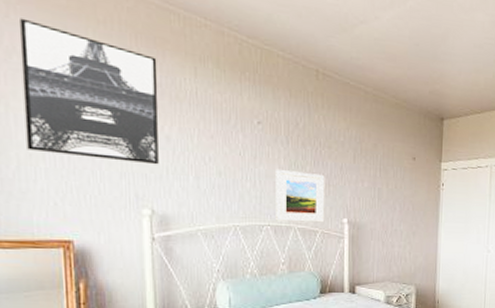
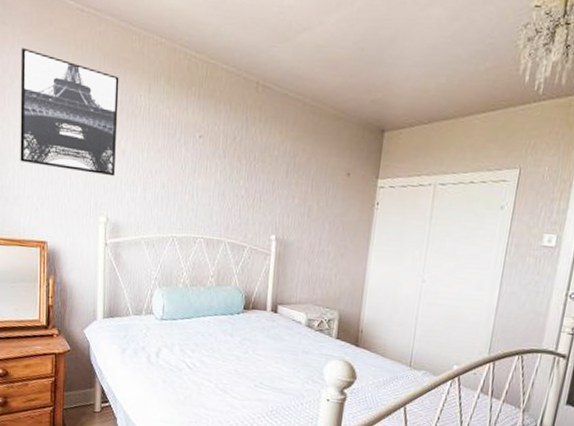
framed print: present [276,168,325,223] -> none [209,182,257,238]

